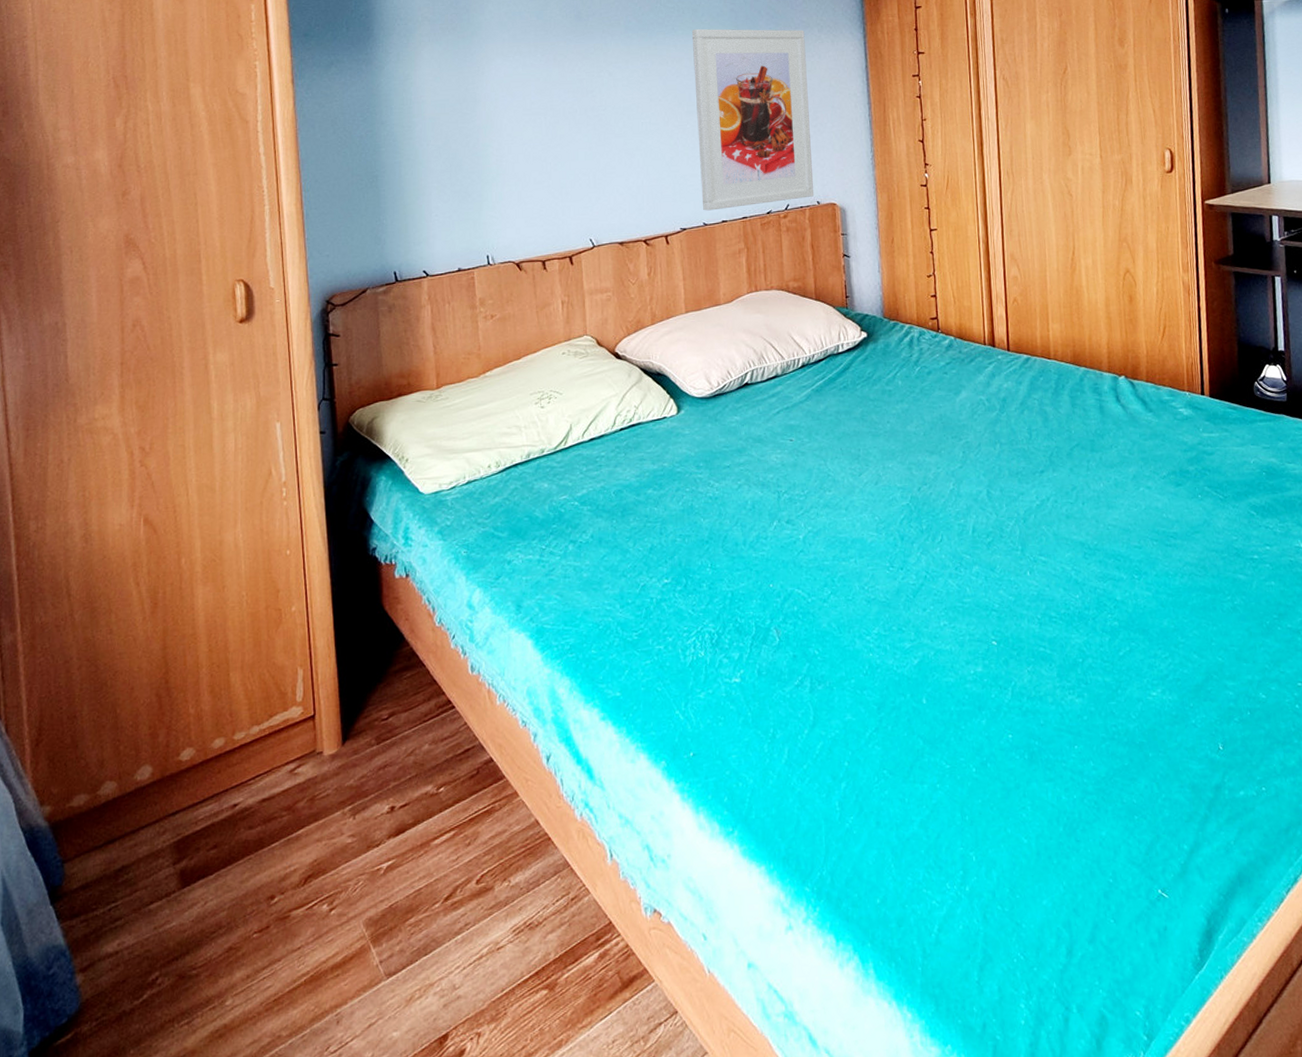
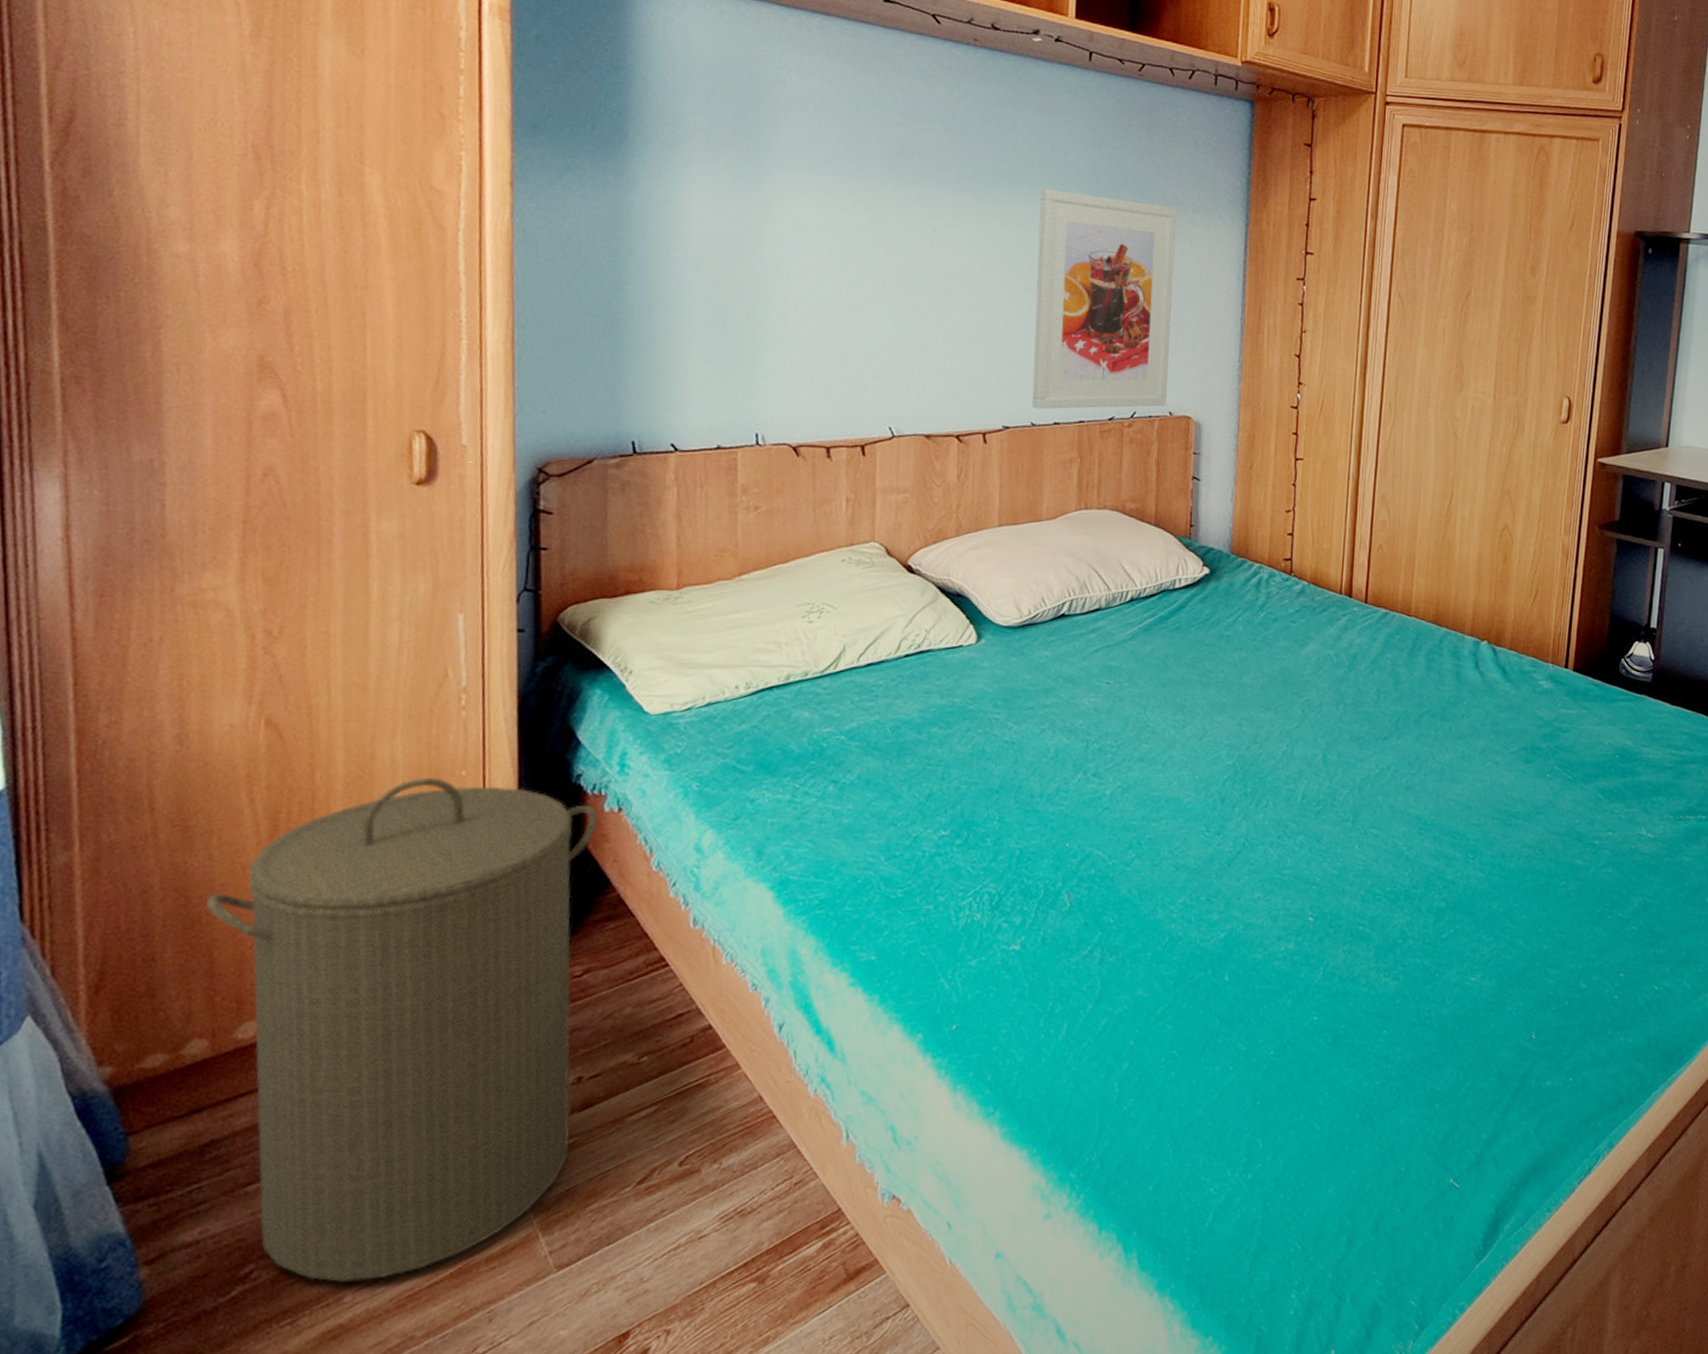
laundry hamper: none [109,558,391,989] -> present [205,778,598,1283]

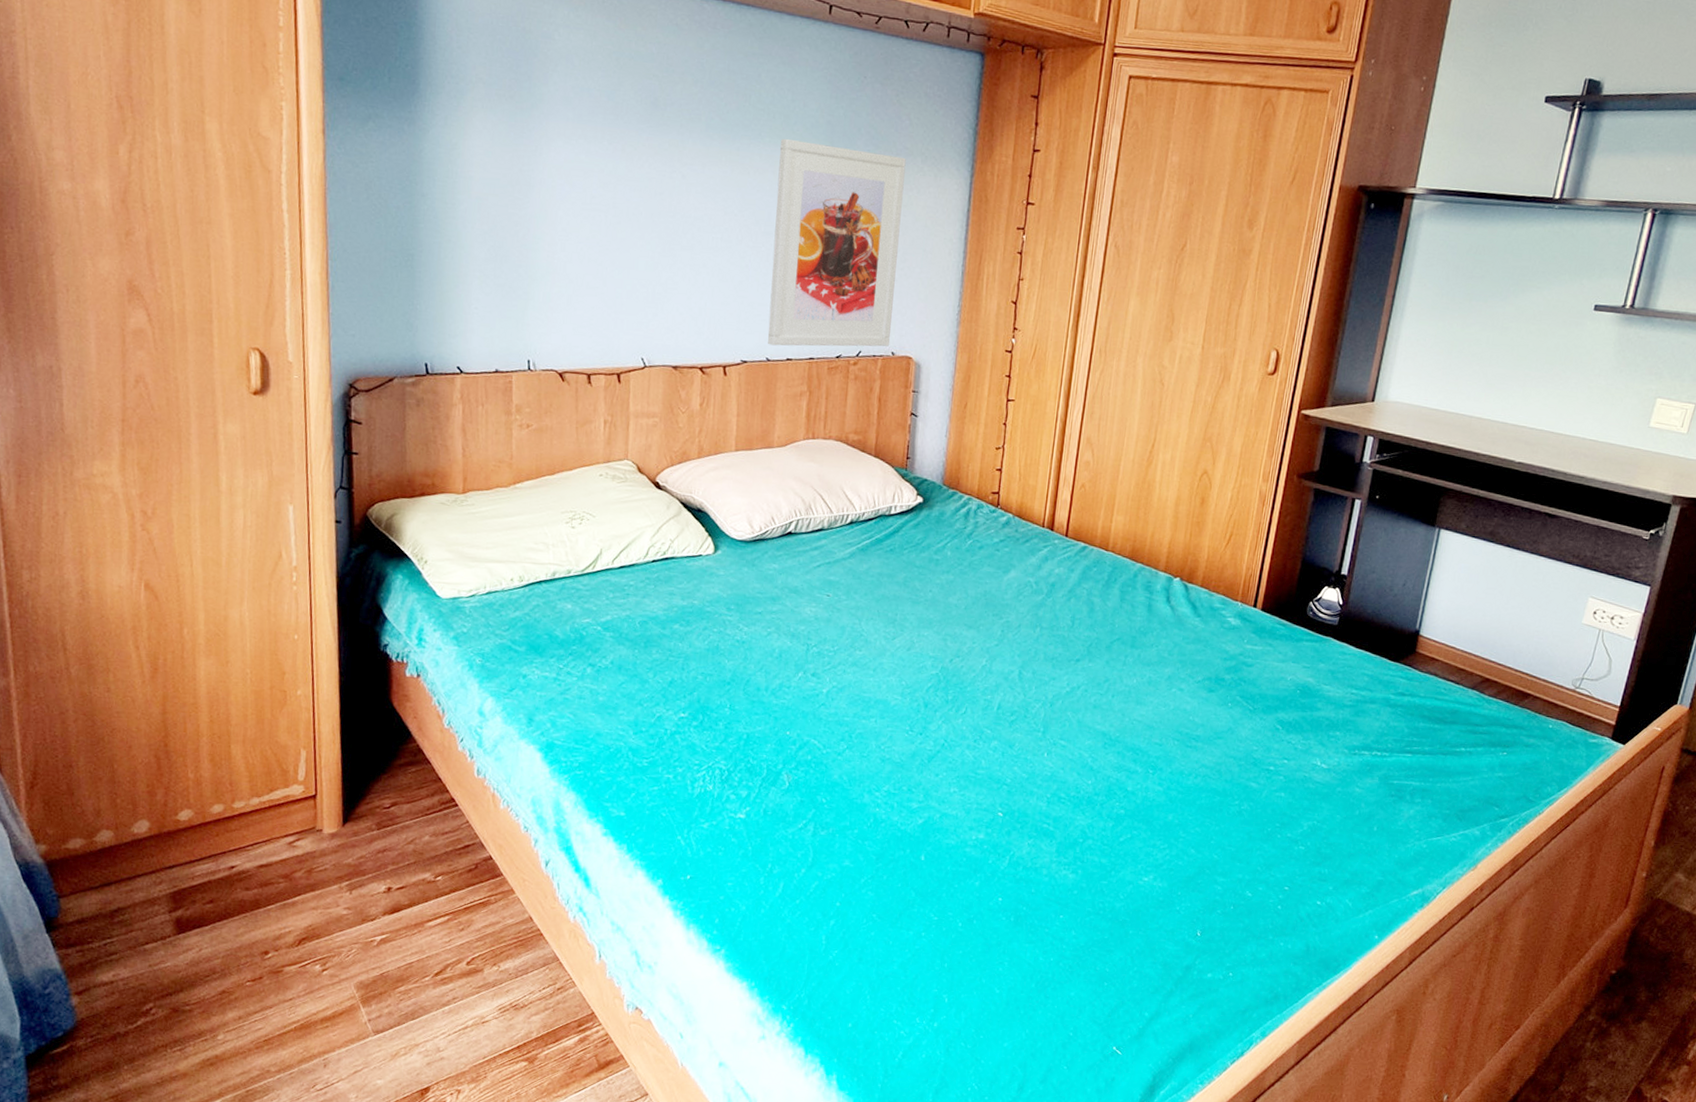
laundry hamper: present [205,778,598,1283] -> none [106,638,401,1025]

